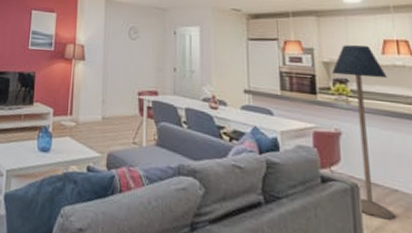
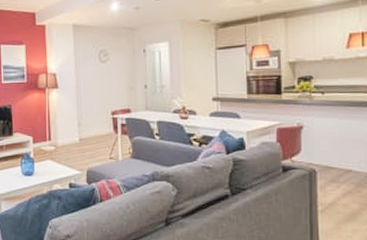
floor lamp: present [332,45,396,220] -> none [297,42,350,196]

